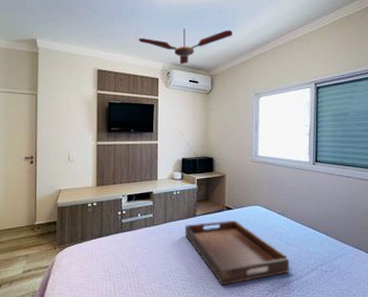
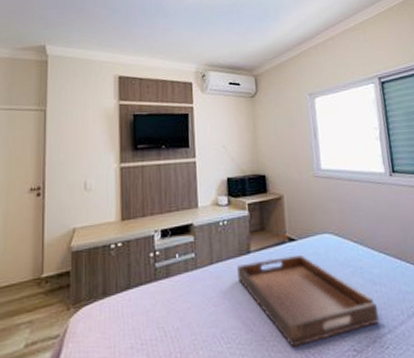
ceiling fan: present [138,28,232,65] -> none [166,22,276,65]

